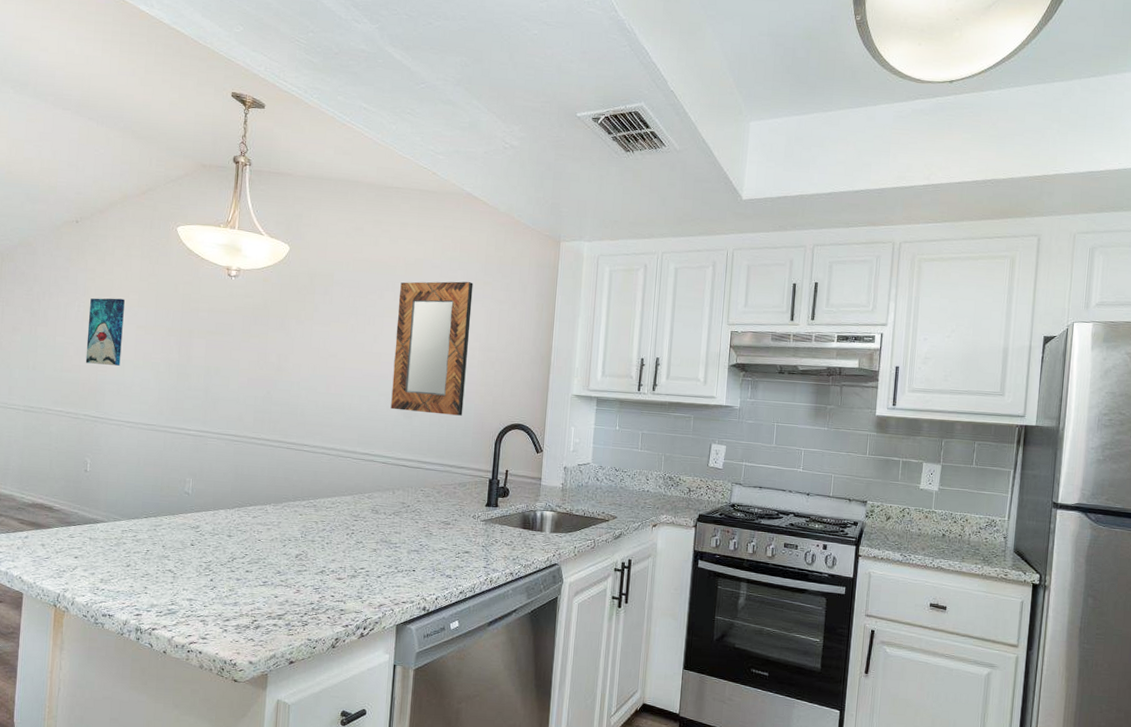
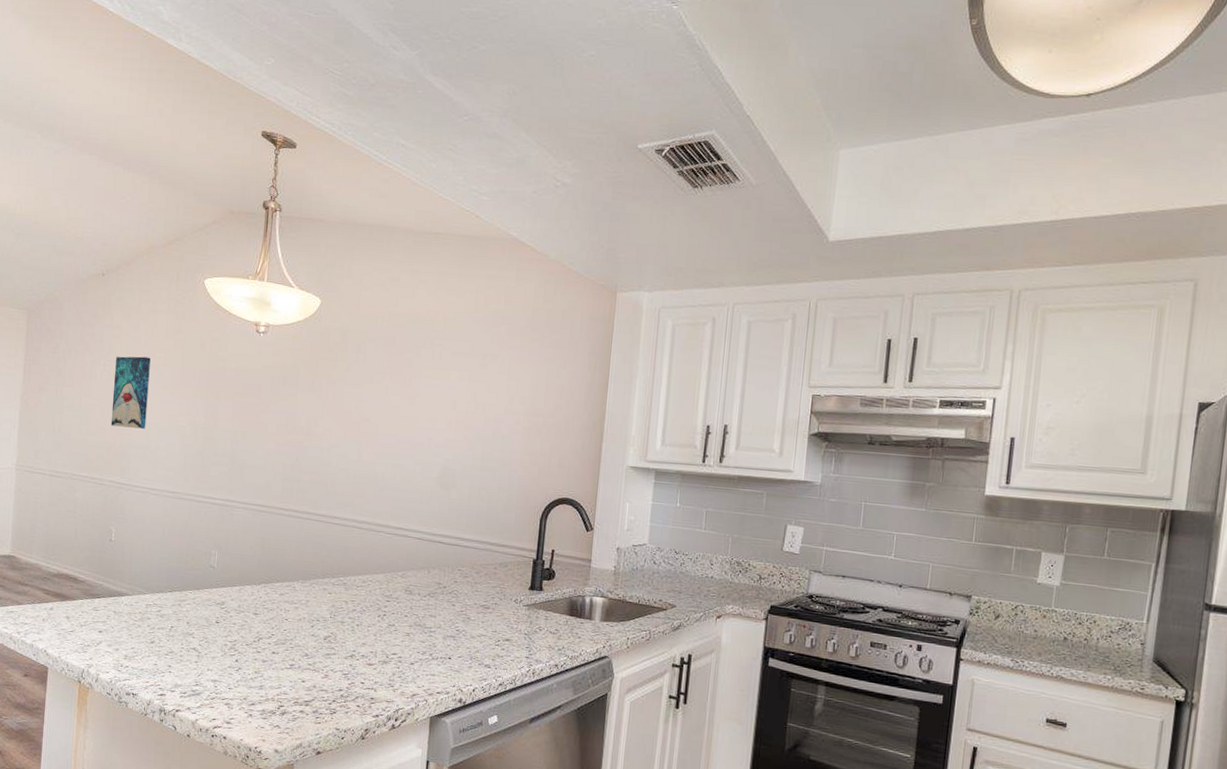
home mirror: present [391,281,473,416] -> none [427,337,519,488]

